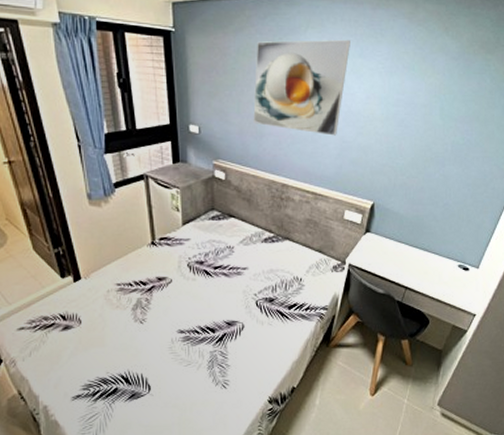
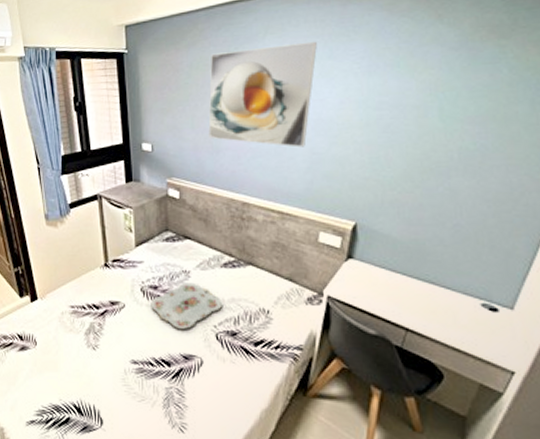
serving tray: none [197,257,263,299] -> present [151,282,223,329]

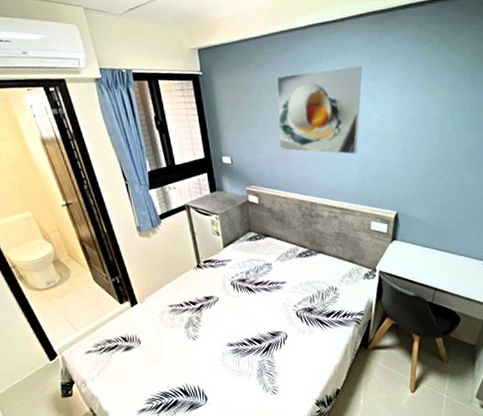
serving tray: present [151,282,223,329] -> none [240,272,301,312]

